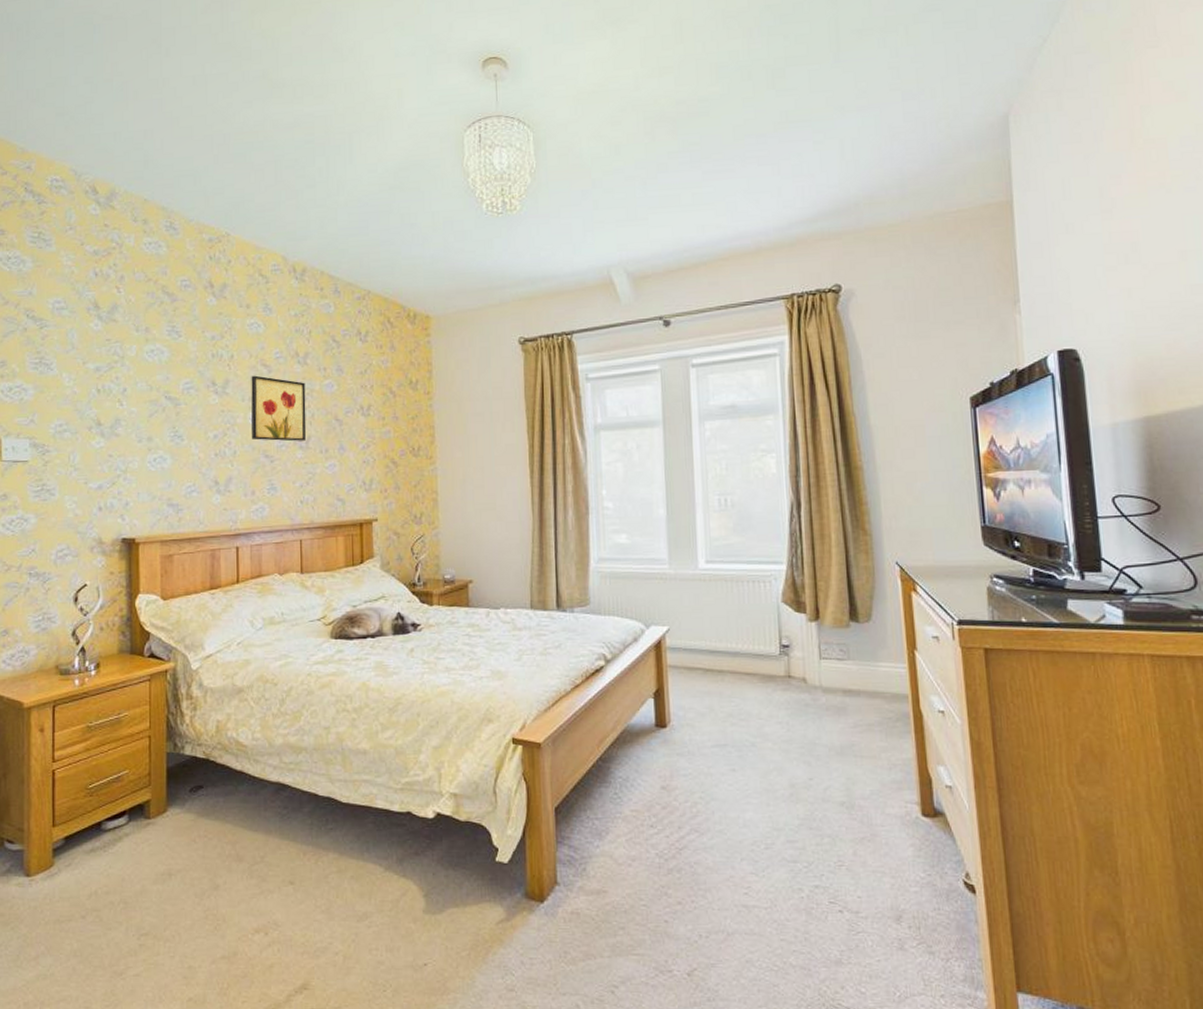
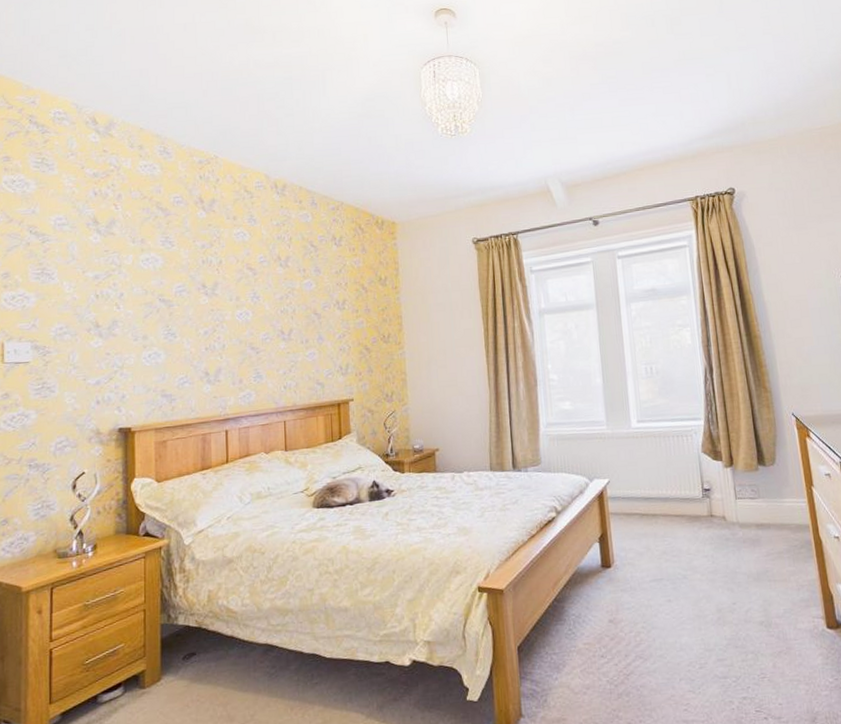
wall art: present [251,375,307,442] -> none [238,278,289,335]

